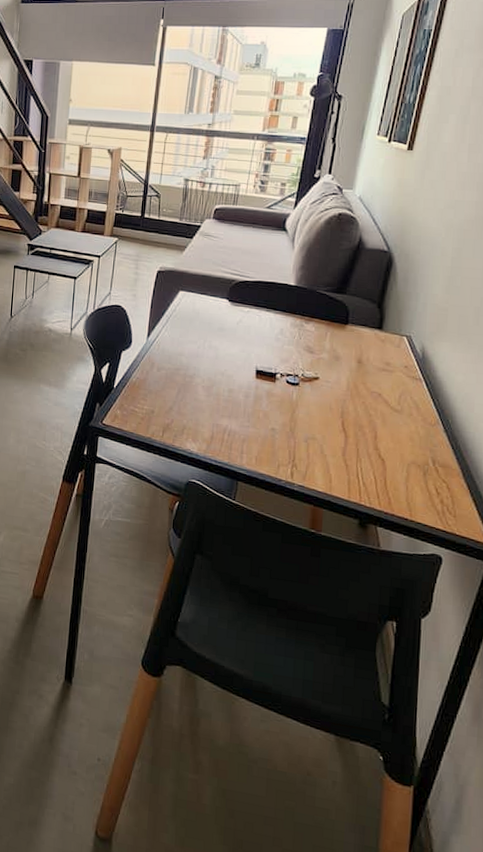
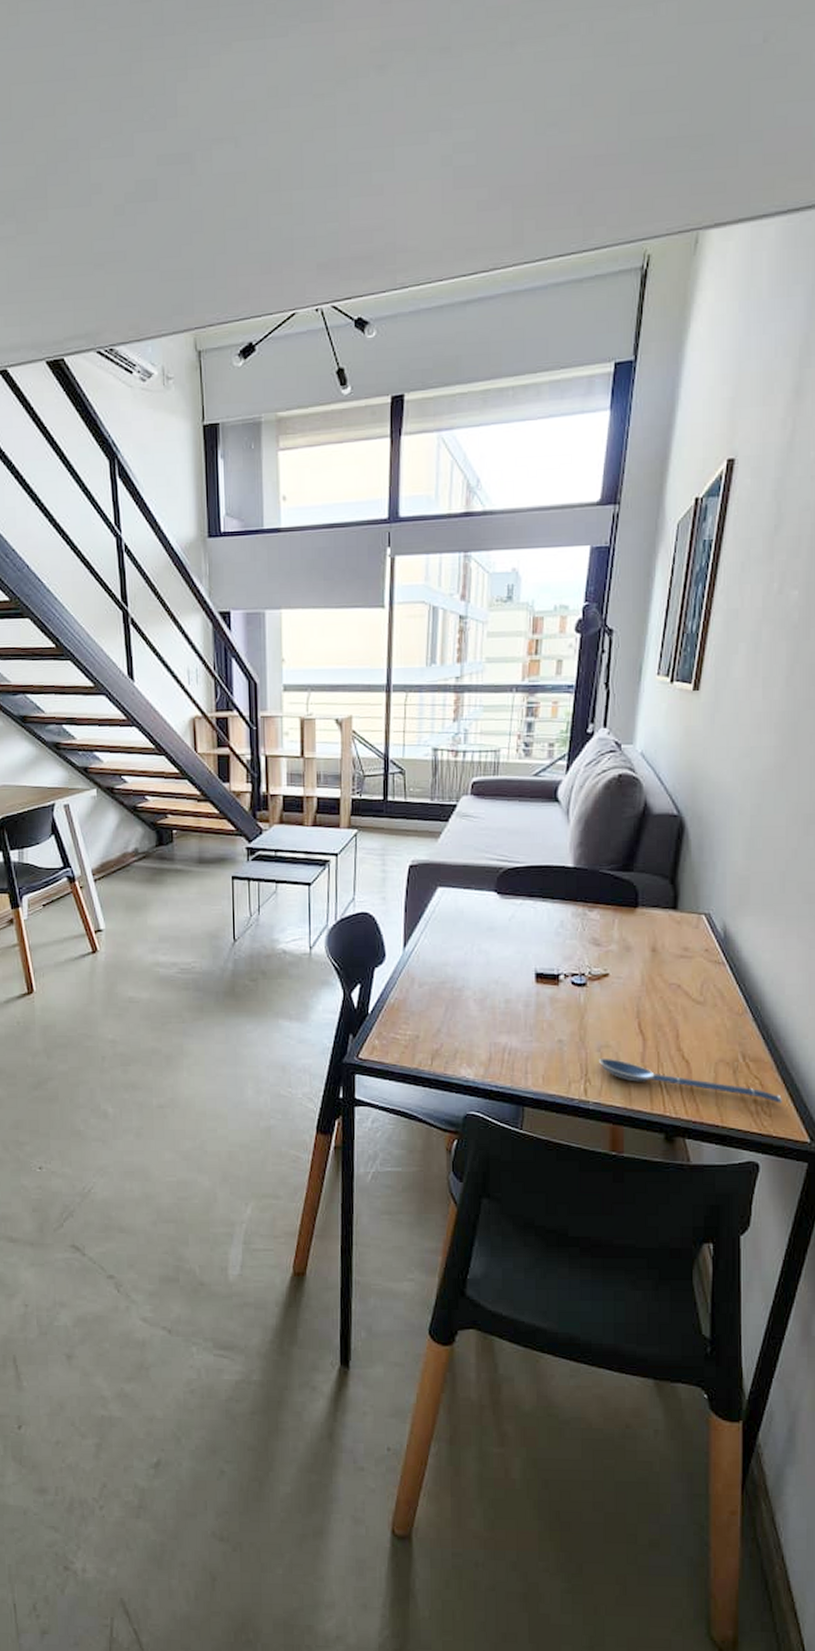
spoon: none [305,447,467,507] -> present [599,1058,783,1103]

